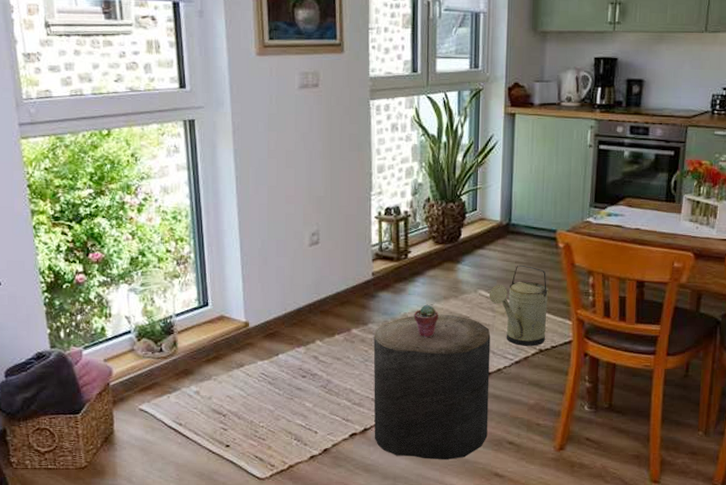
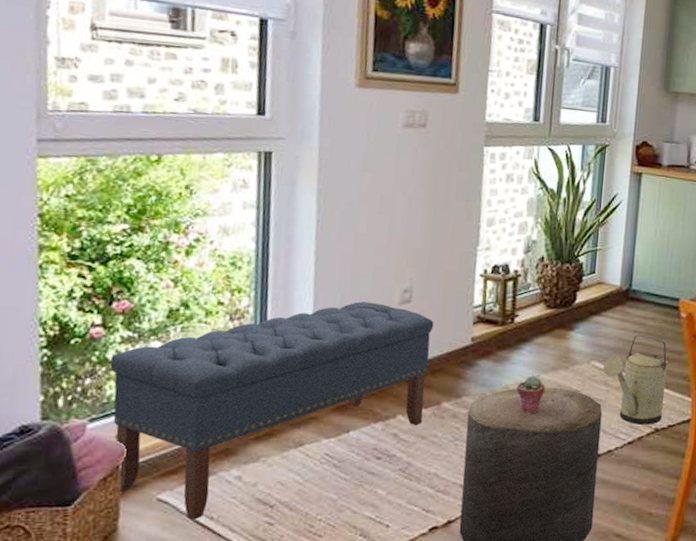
bench: none [93,245,339,425] -> present [110,301,434,520]

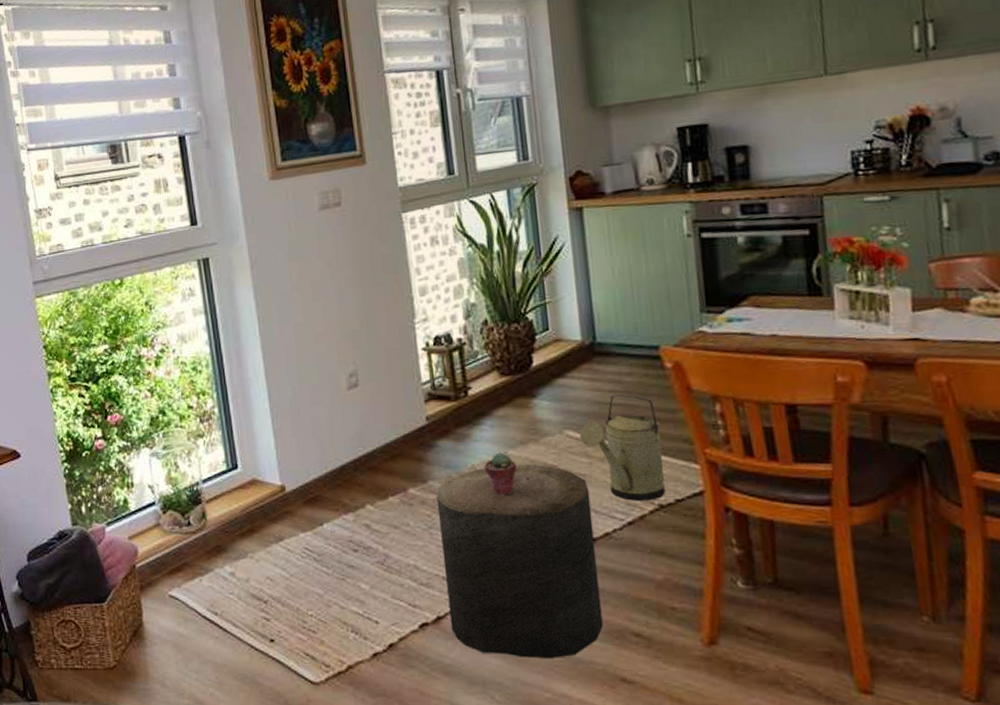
bench: present [110,301,434,520] -> none [113,390,391,615]

